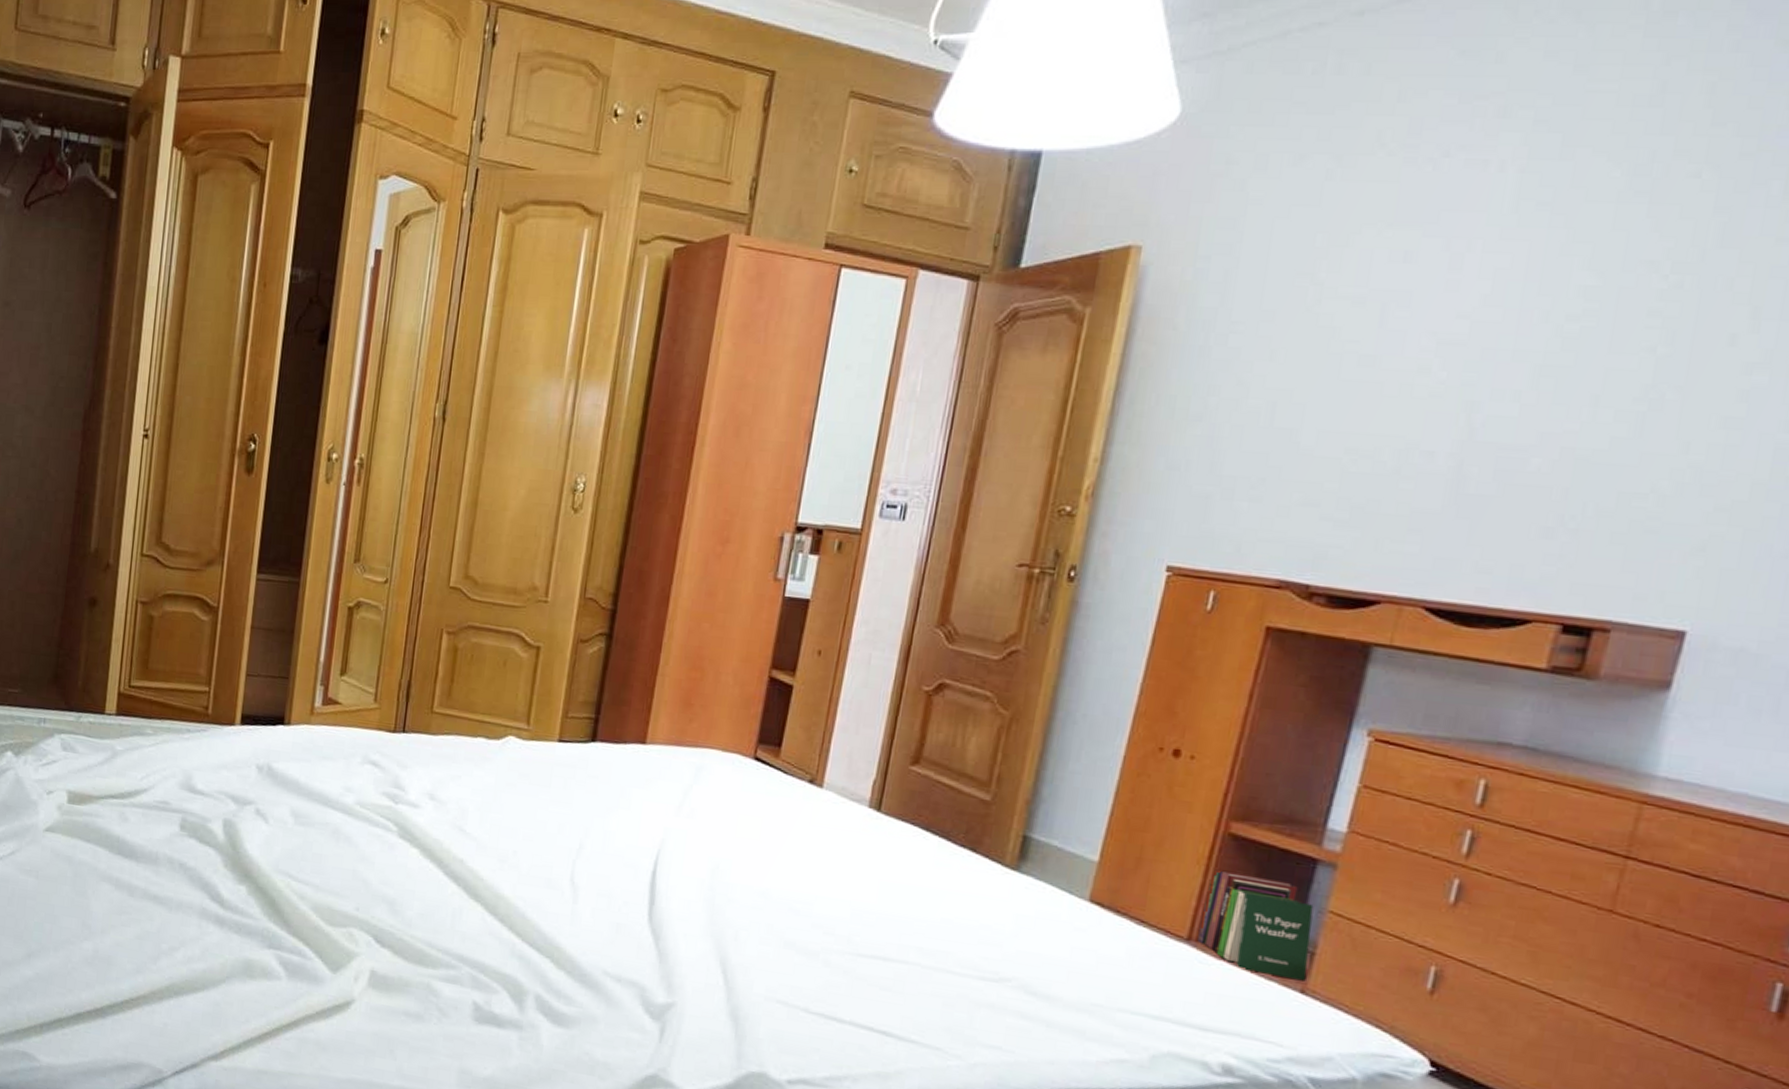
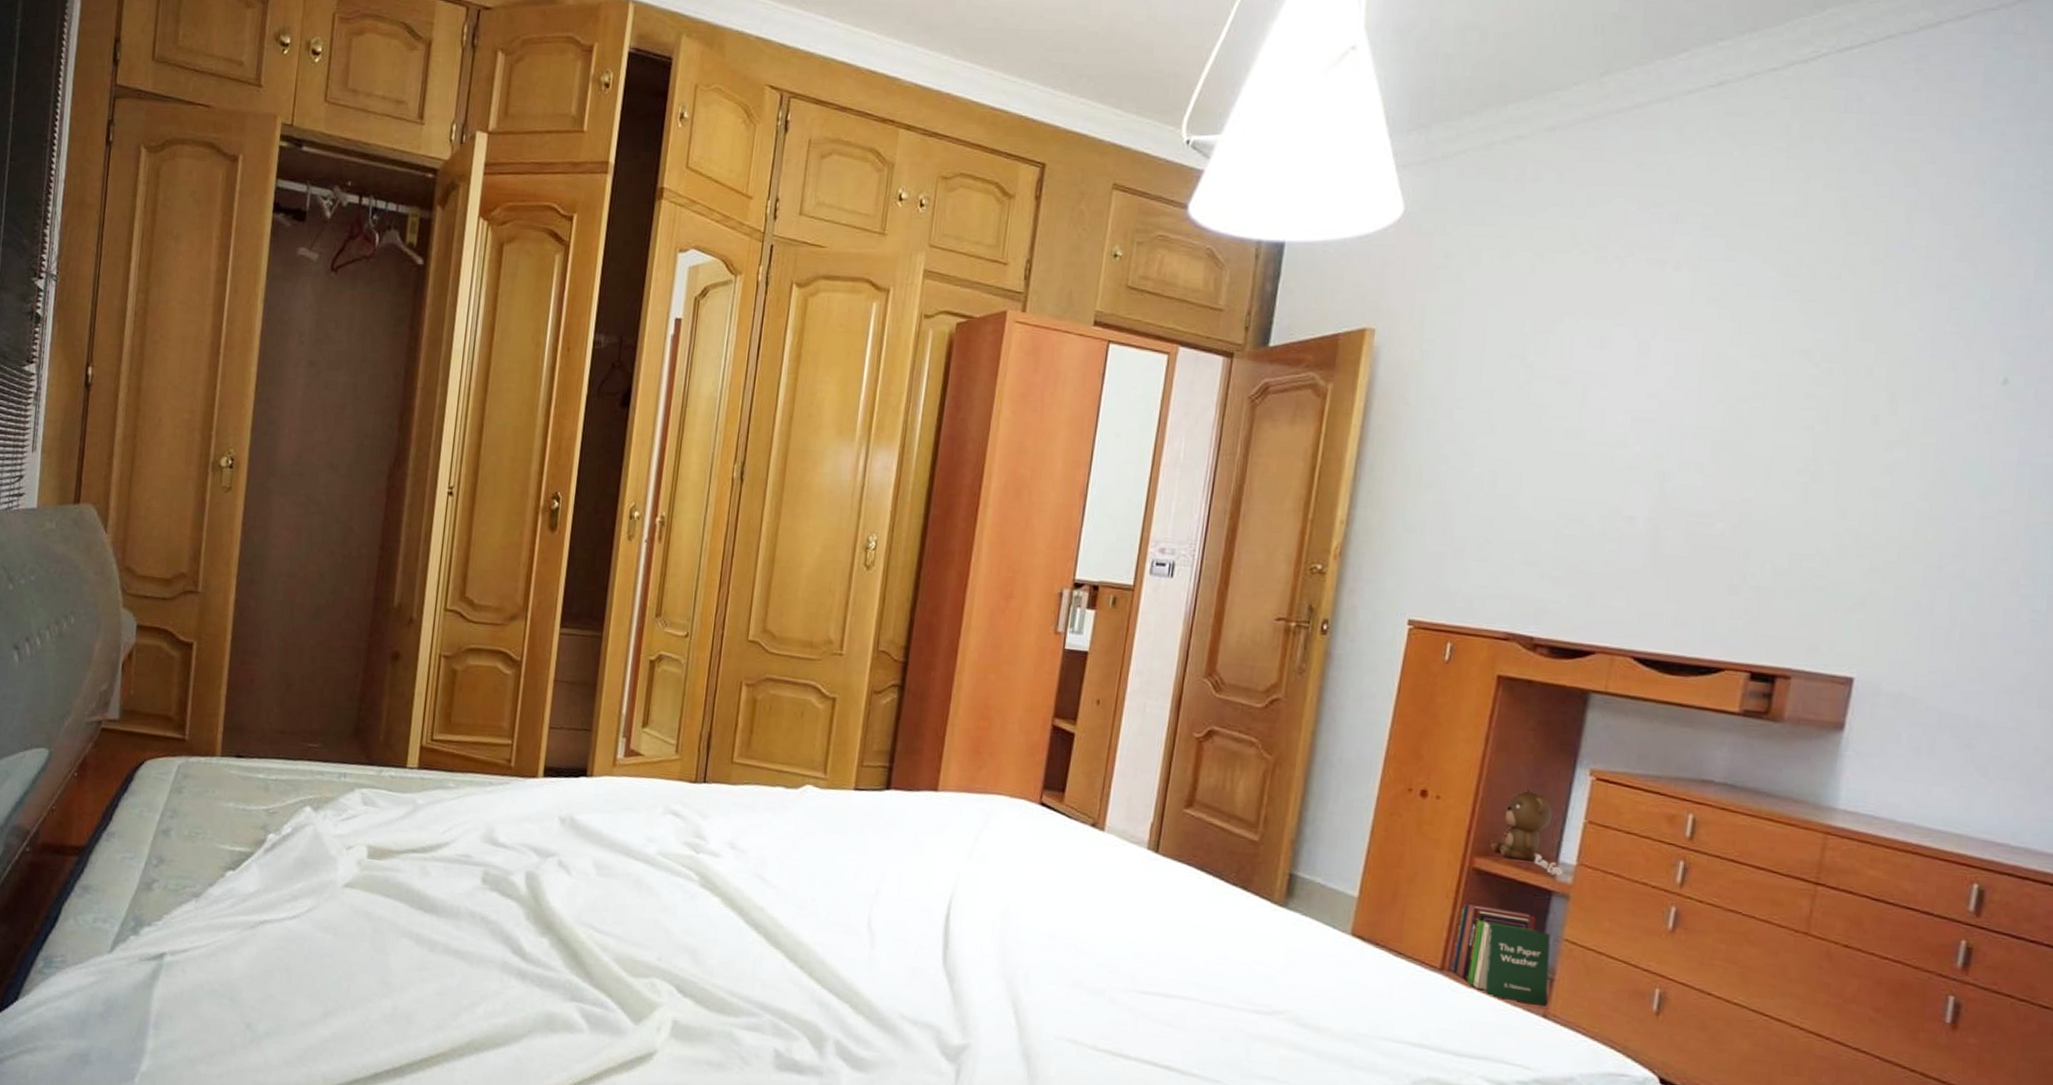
teddy bear: none [1249,751,1332,844] -> present [1490,790,1563,877]

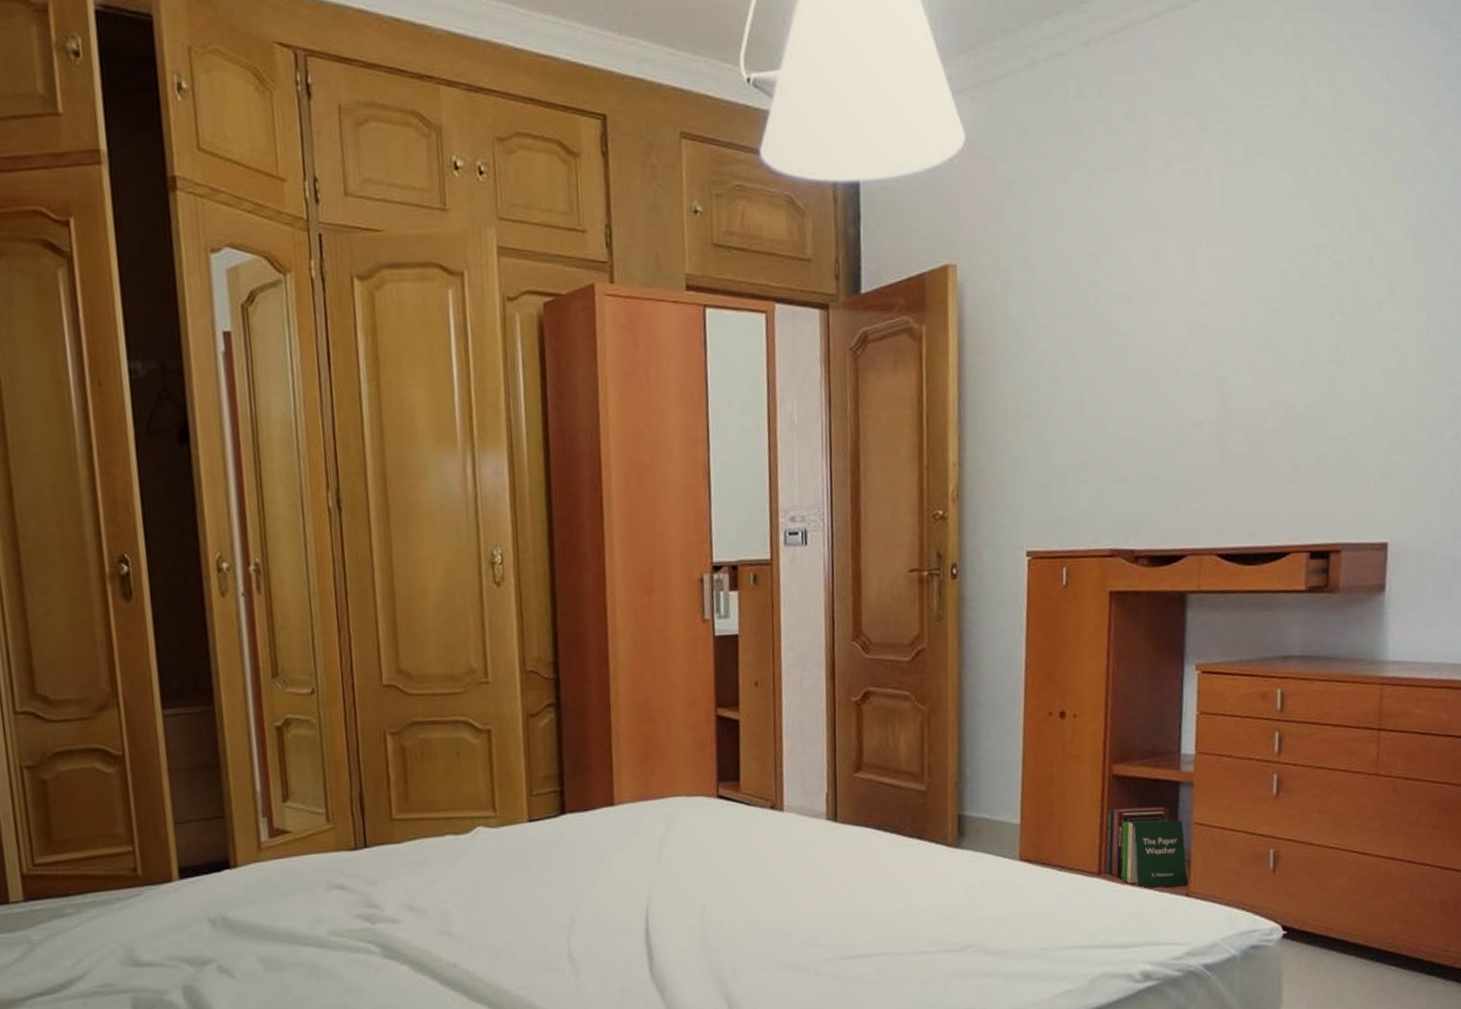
teddy bear: present [1490,790,1563,877] -> none [1124,695,1186,768]

